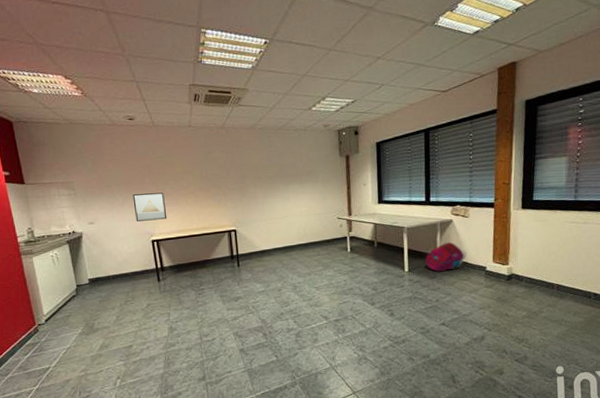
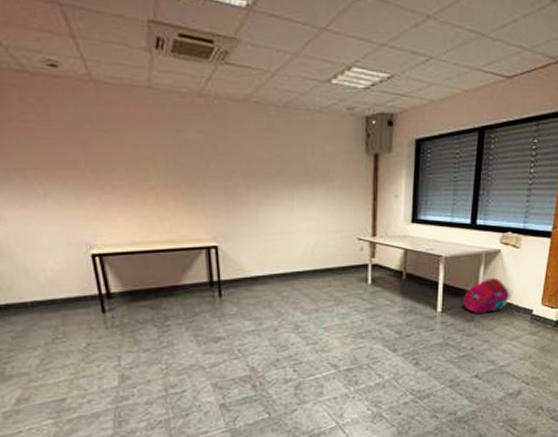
wall art: present [132,192,167,222] -> none [59,185,115,226]

